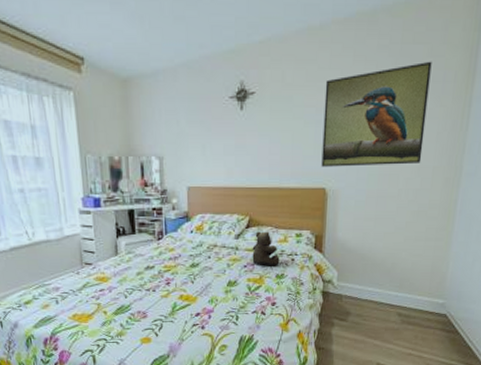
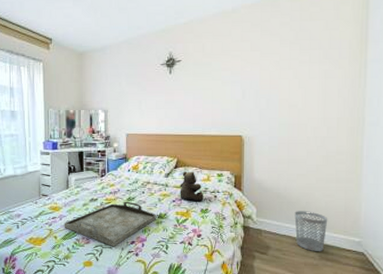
serving tray: none [114,268,226,321] -> present [64,201,157,247]
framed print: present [321,61,432,167] -> none [238,33,328,118]
wastebasket: none [378,273,413,315] -> present [294,211,328,251]

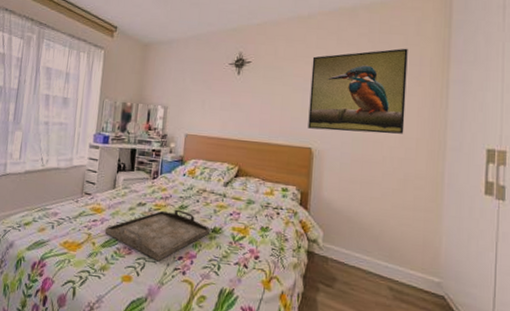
teddy bear: present [180,171,204,202] -> none [238,181,265,218]
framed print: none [238,33,328,118] -> present [308,48,408,134]
wastebasket: present [294,211,328,251] -> none [366,239,404,290]

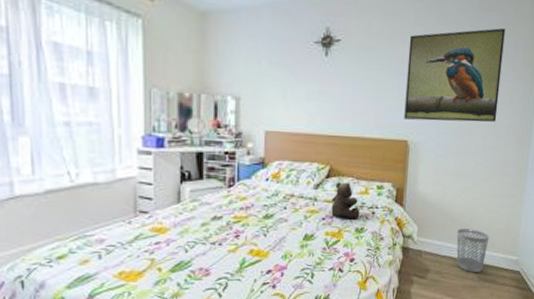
serving tray: present [104,209,211,262] -> none [172,219,302,279]
teddy bear: none [238,181,265,218] -> present [331,182,360,219]
wastebasket: none [366,239,404,290] -> present [456,229,490,272]

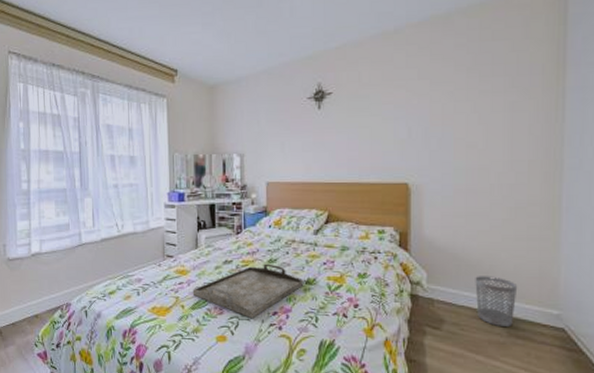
serving tray: none [172,219,302,279] -> present [192,263,304,319]
teddy bear: present [331,182,360,219] -> none [332,227,362,264]
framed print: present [404,27,506,122] -> none [402,55,515,162]

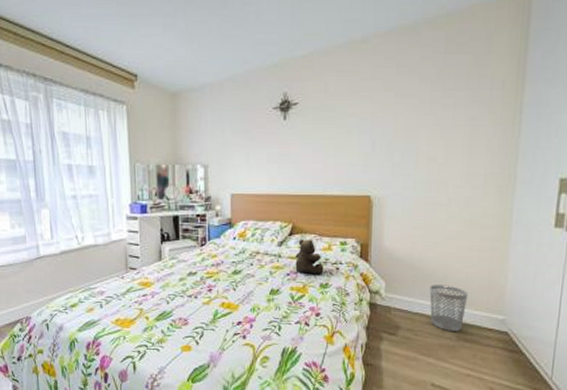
serving tray: present [192,263,304,319] -> none [156,275,268,329]
teddy bear: none [332,227,362,264] -> present [295,239,324,275]

